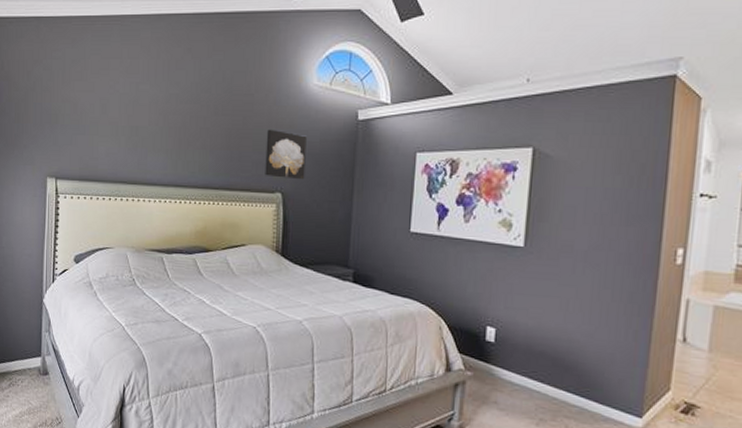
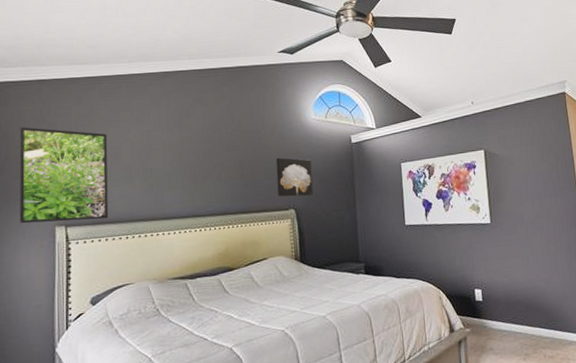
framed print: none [16,68,97,176] -> present [19,127,109,224]

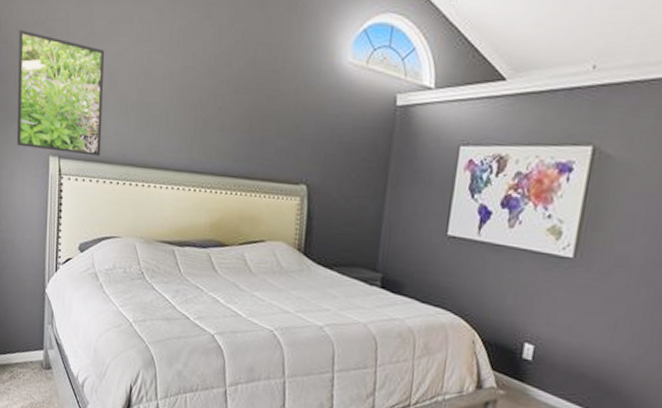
wall art: present [275,157,314,197] -> none [289,111,338,172]

